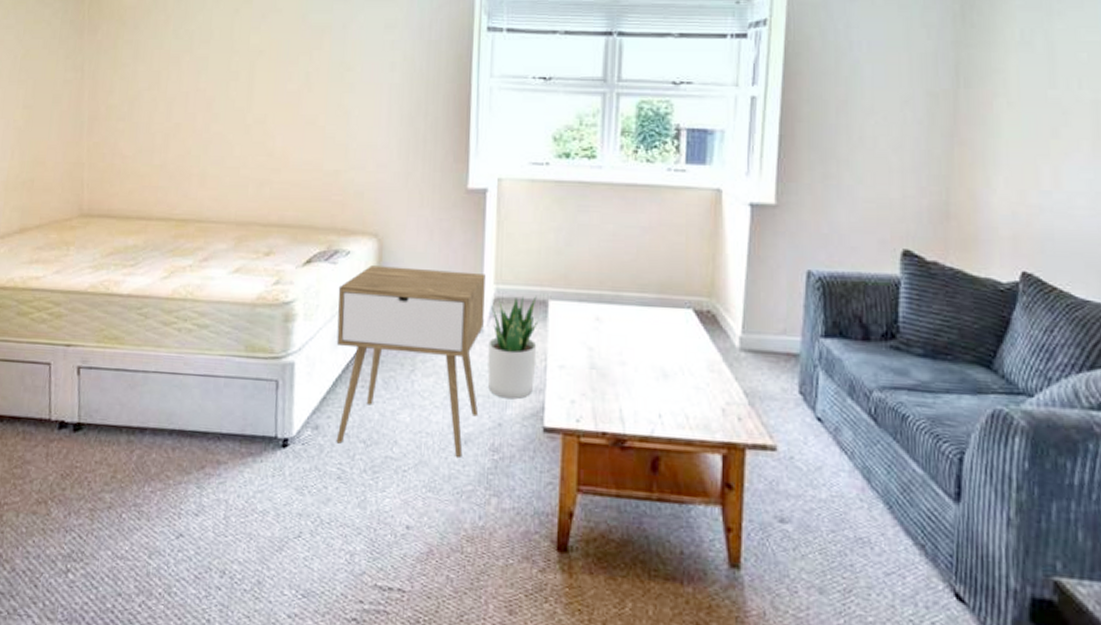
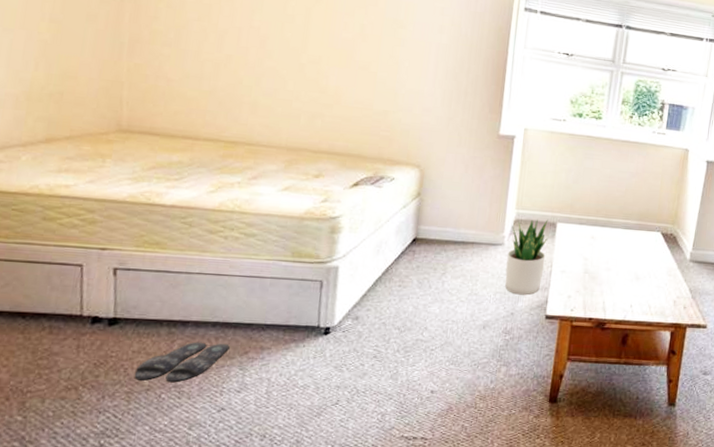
slippers: none [97,452,186,501] -> present [134,342,230,383]
nightstand: present [336,265,485,457] -> none [374,190,509,338]

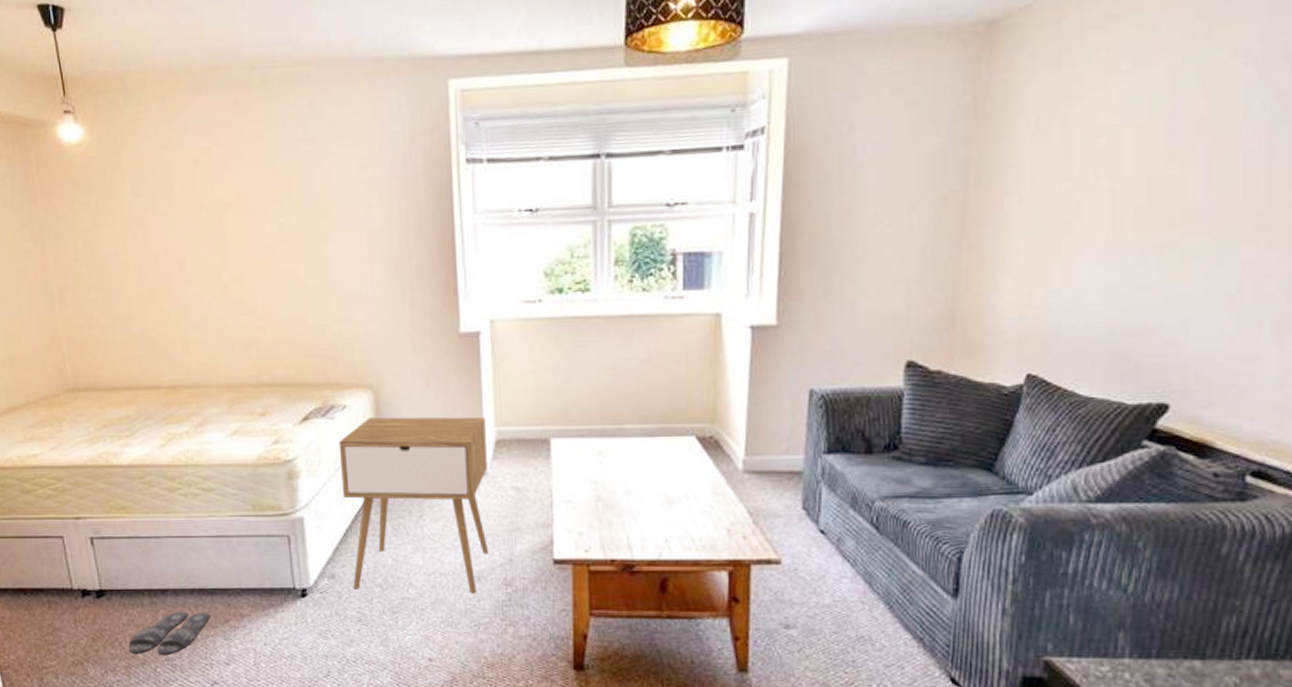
nightstand: none [374,190,509,338] -> present [338,417,489,593]
planter: present [505,219,549,295] -> none [494,435,543,536]

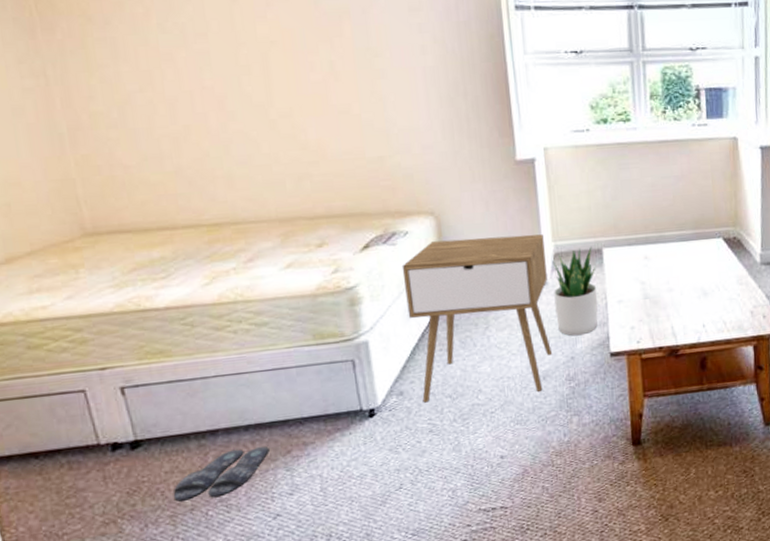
planter: none [494,435,543,536] -> present [552,246,598,336]

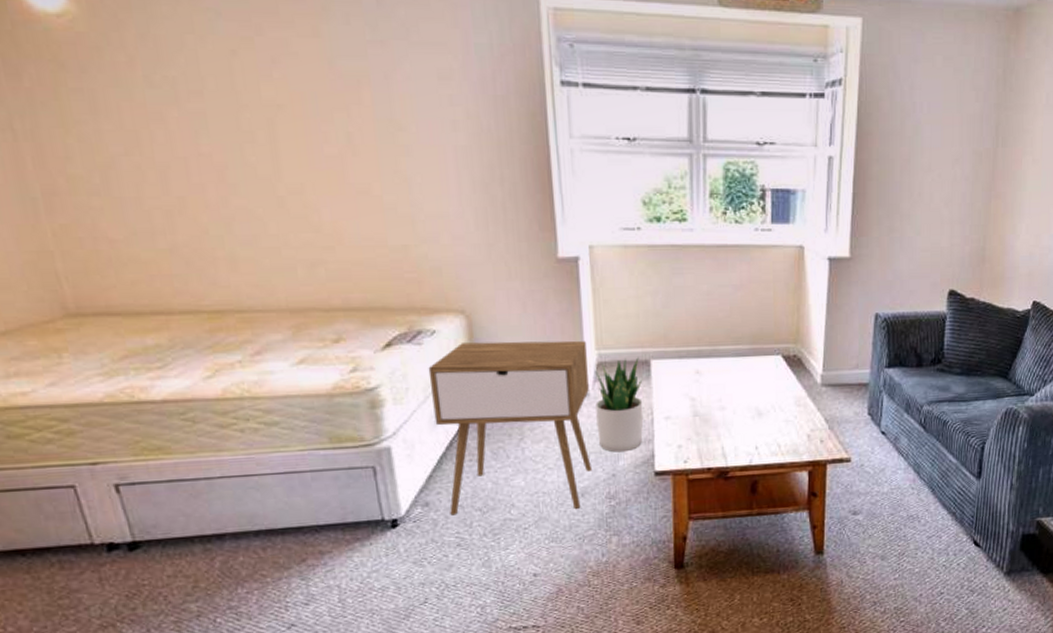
slippers: present [173,446,269,502] -> none [177,553,282,607]

